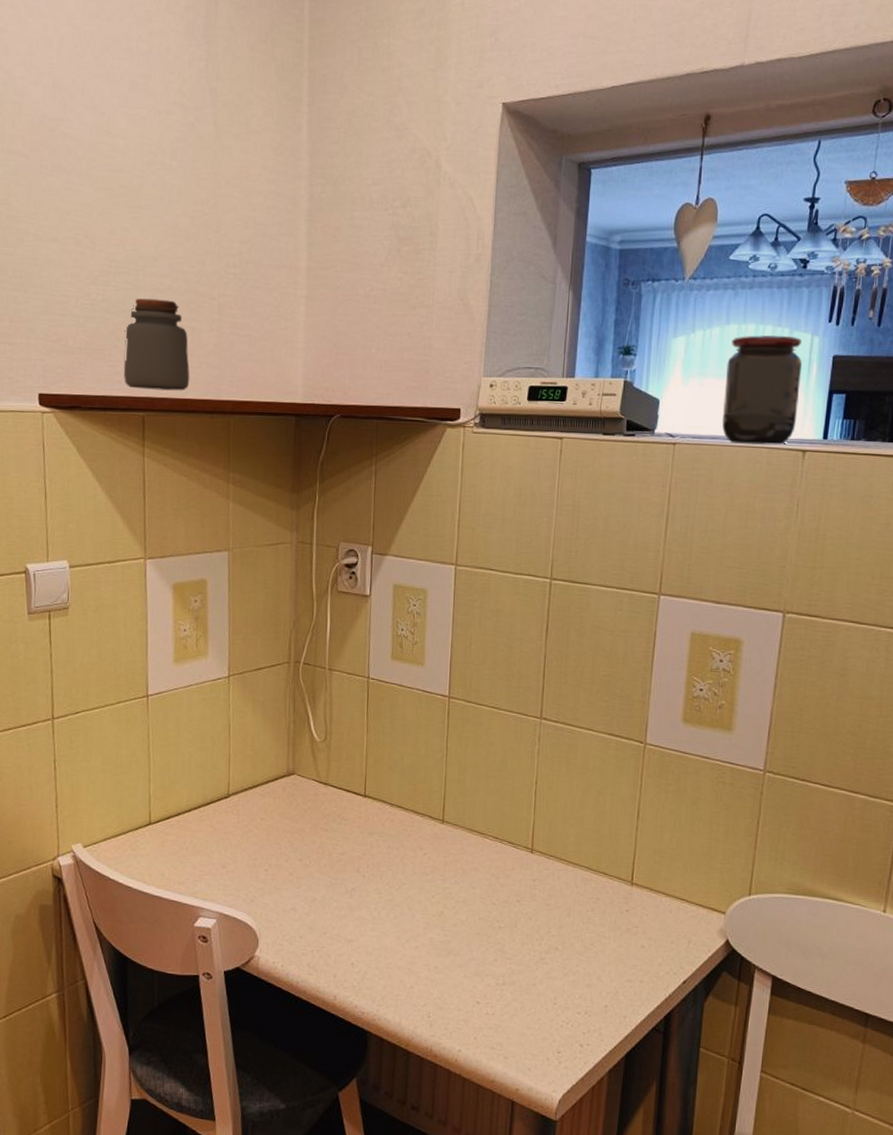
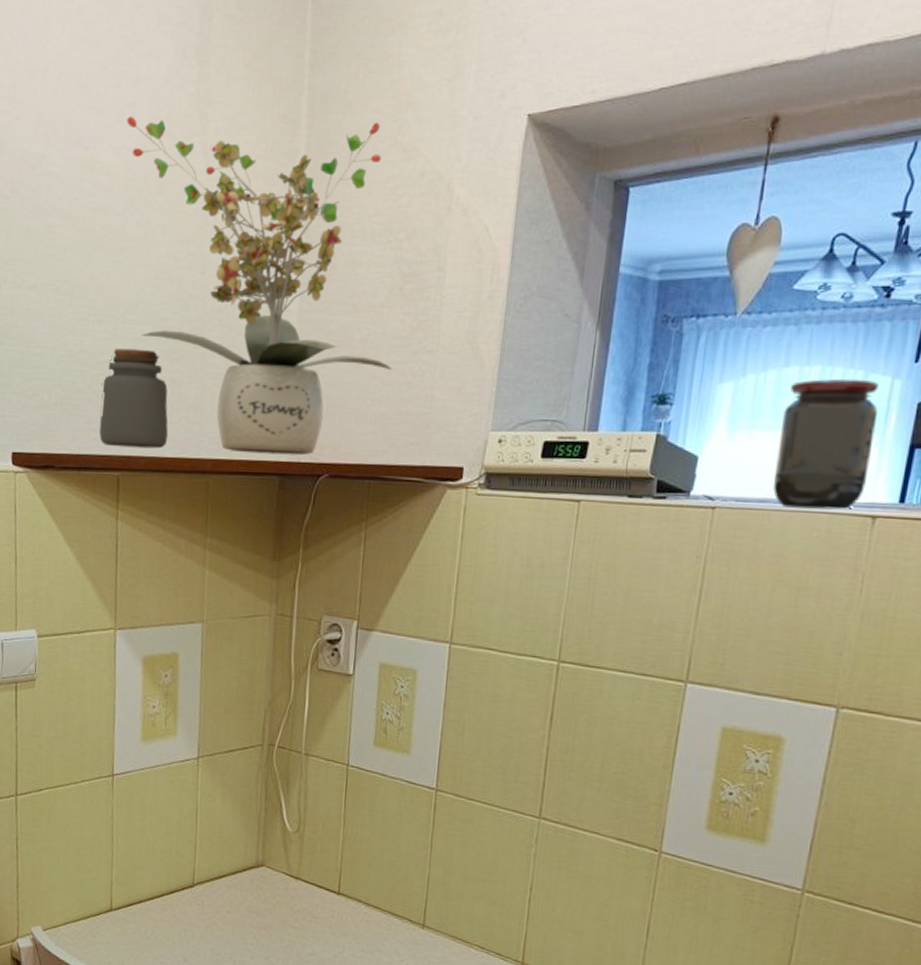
potted plant: none [141,86,393,398] -> present [127,116,392,456]

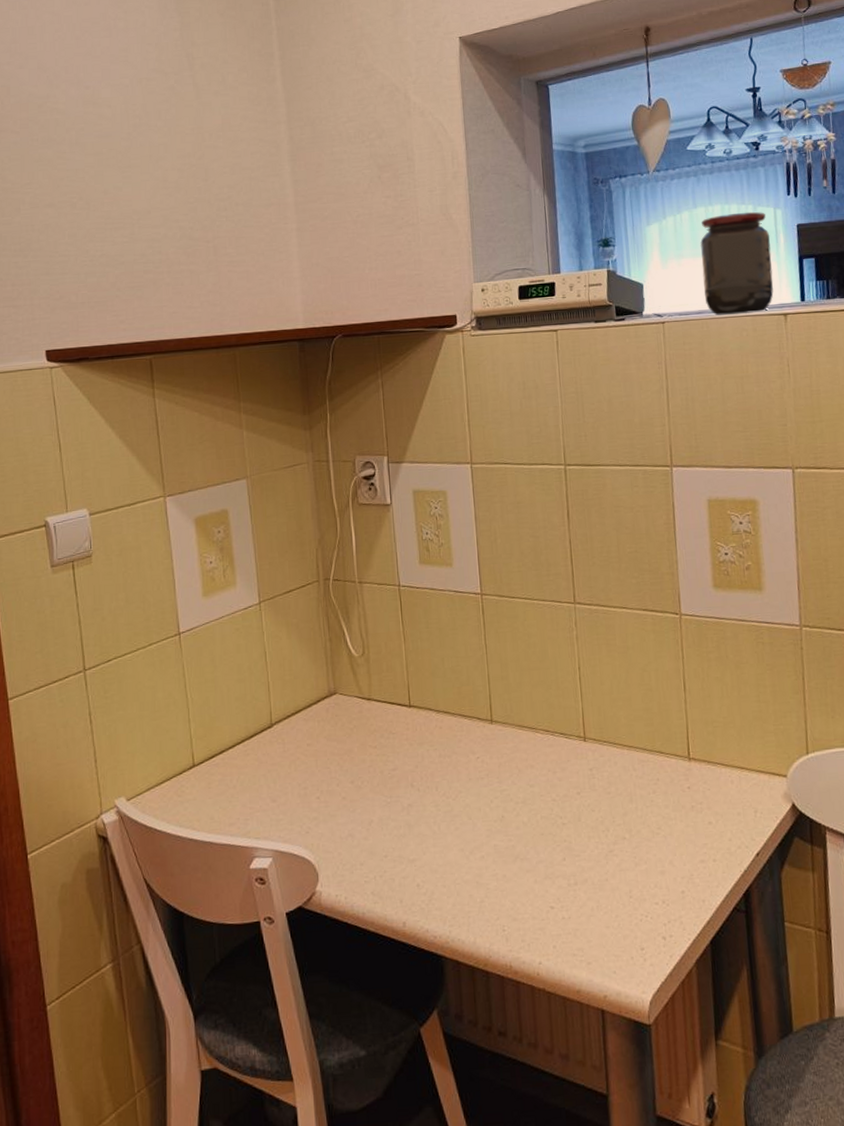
jar: present [99,348,169,449] -> none [125,248,193,334]
potted plant: present [127,116,392,456] -> none [121,50,382,326]

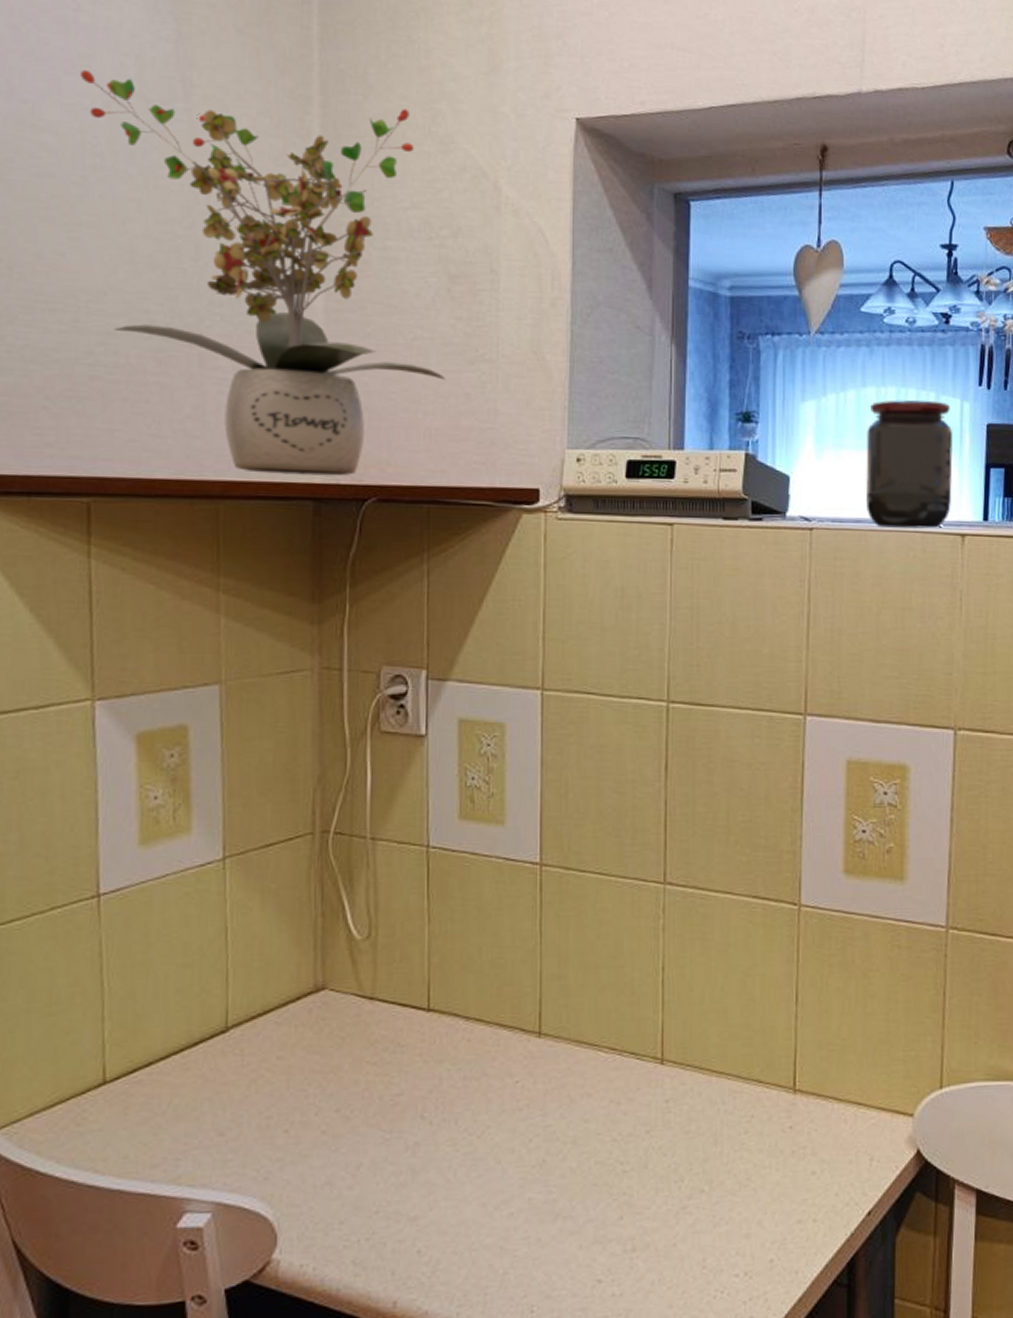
potted plant: none [121,50,382,326] -> present [80,69,445,476]

